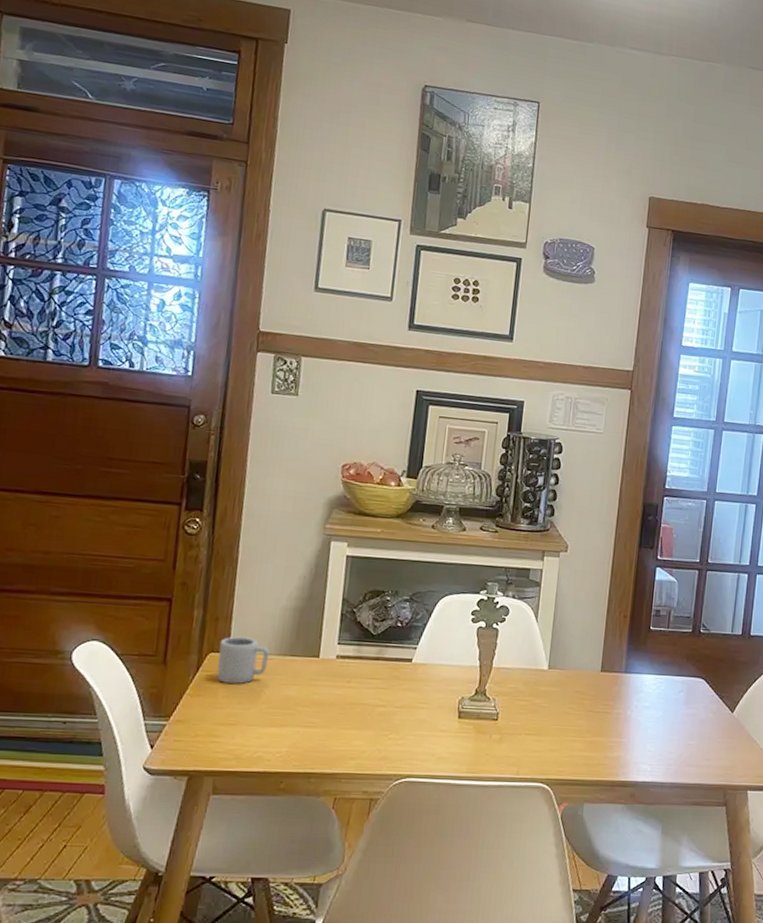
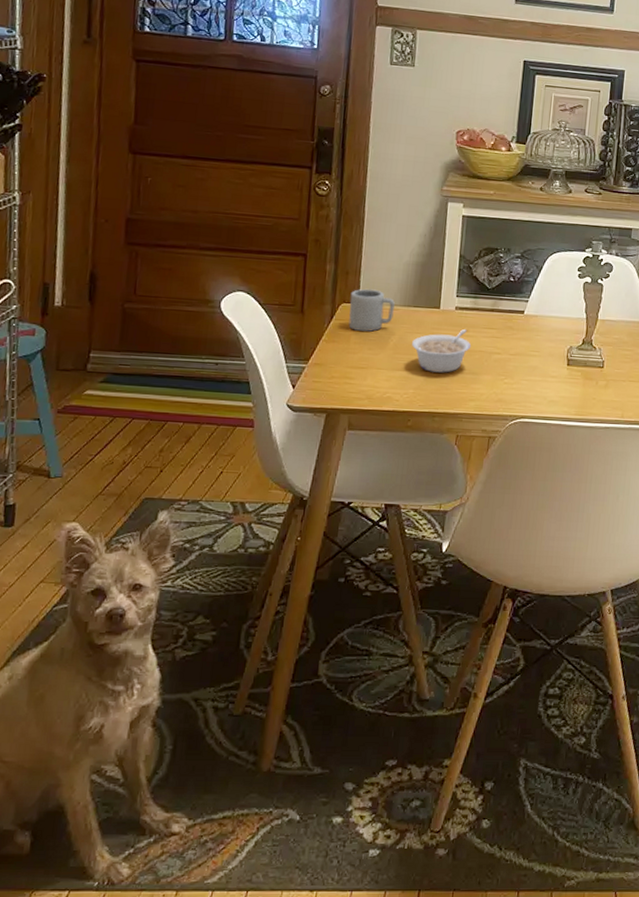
legume: none [287,679,353,729] -> present [412,328,472,373]

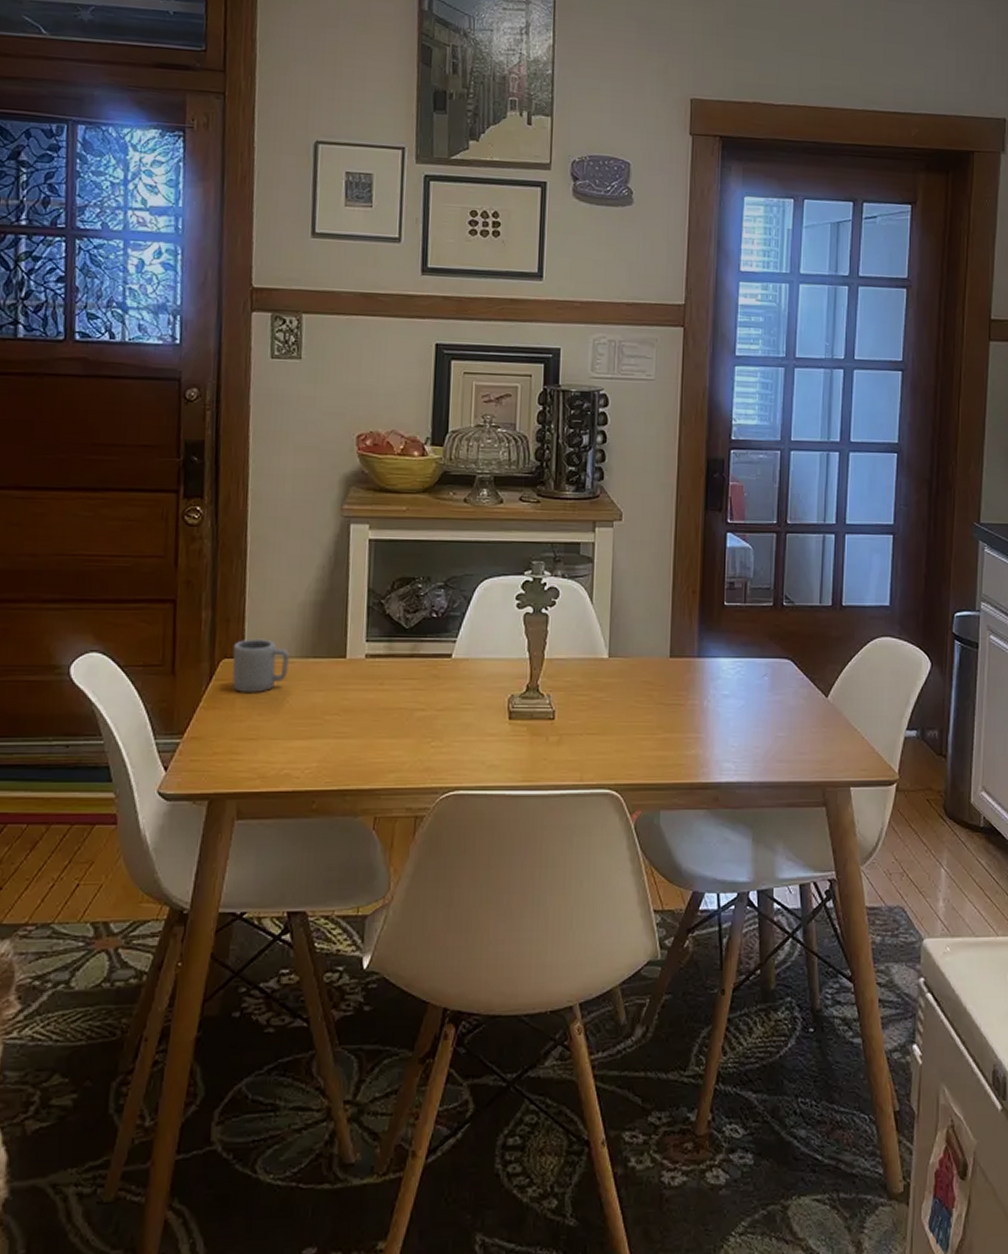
legume: present [412,328,472,373] -> none [313,681,388,739]

